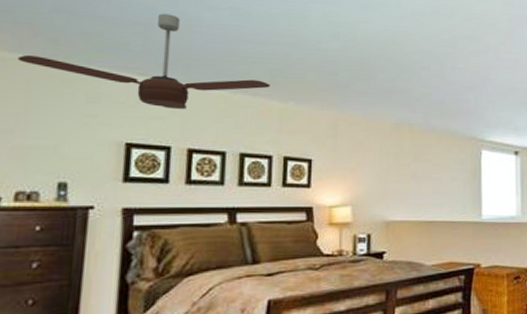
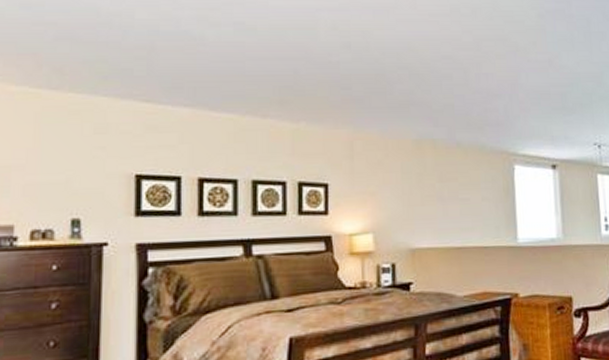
ceiling fan: present [18,13,271,109] -> none [25,34,280,136]

